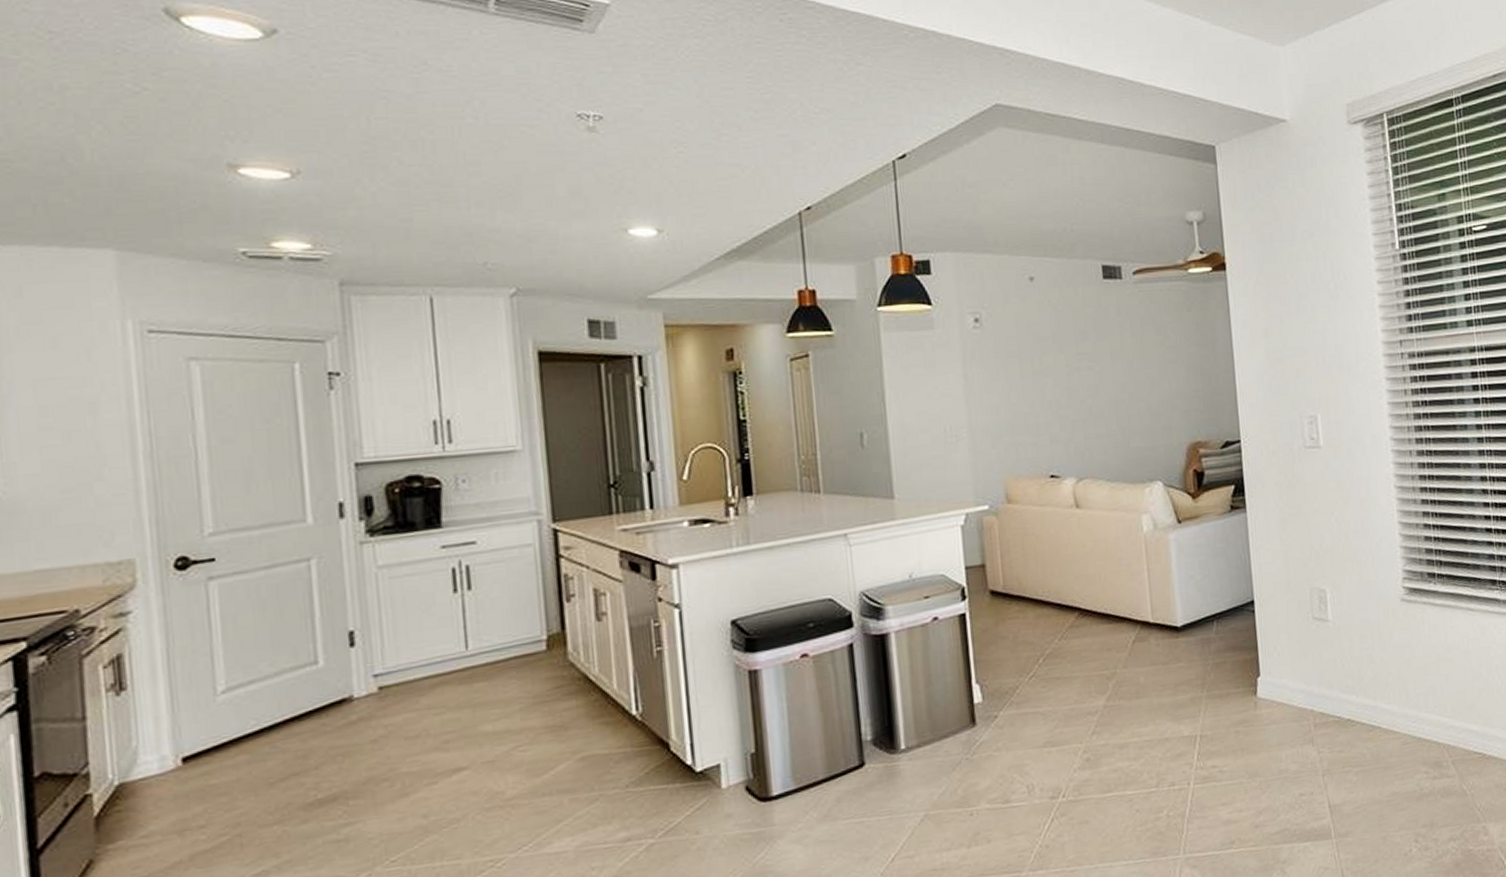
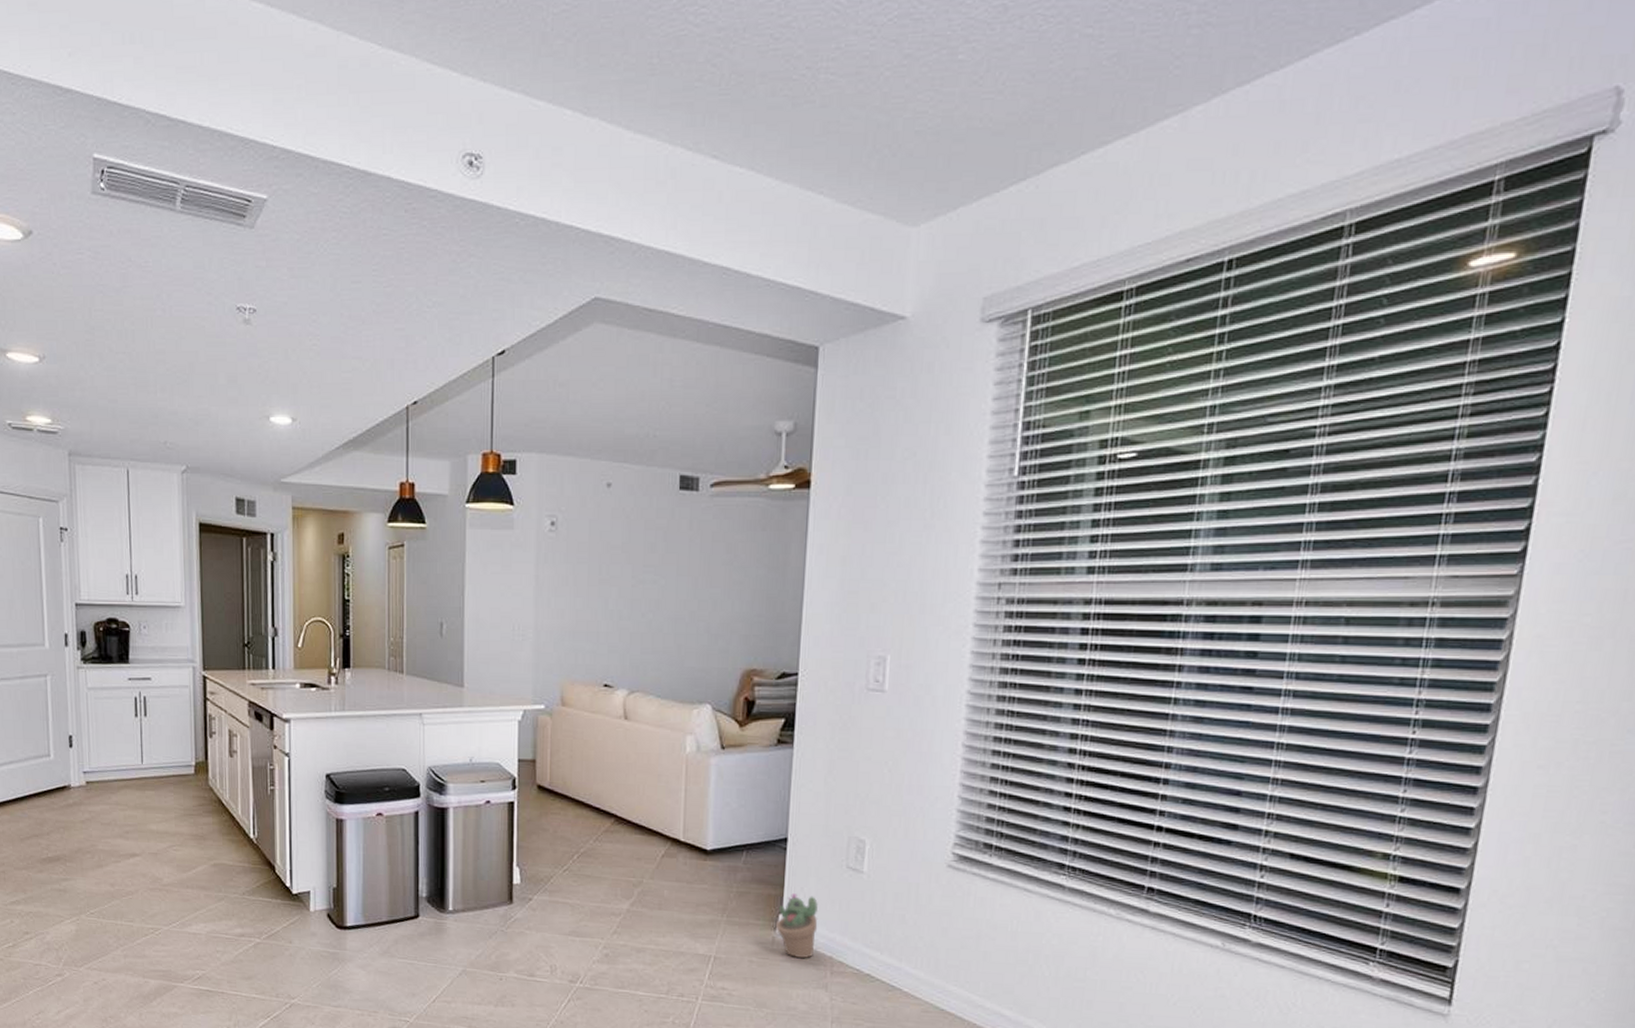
decorative plant: none [1255,653,1296,718] -> present [775,893,818,958]

